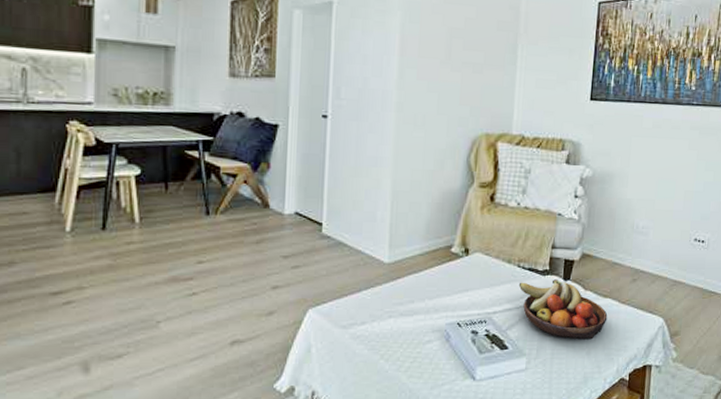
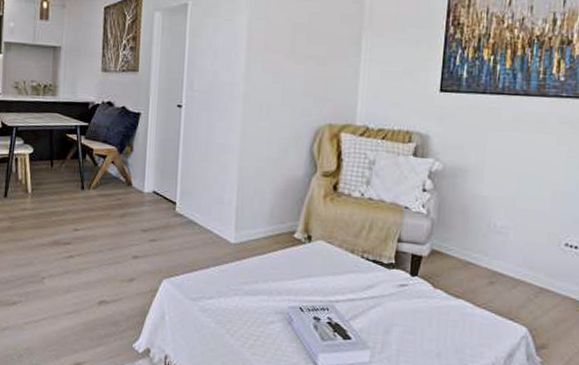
fruit bowl: present [518,278,608,340] -> none [362,273,461,341]

